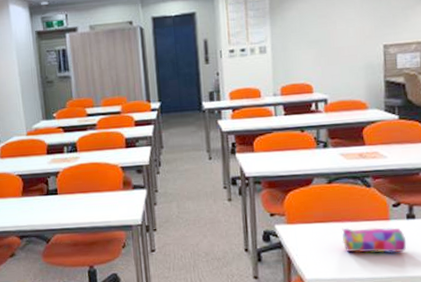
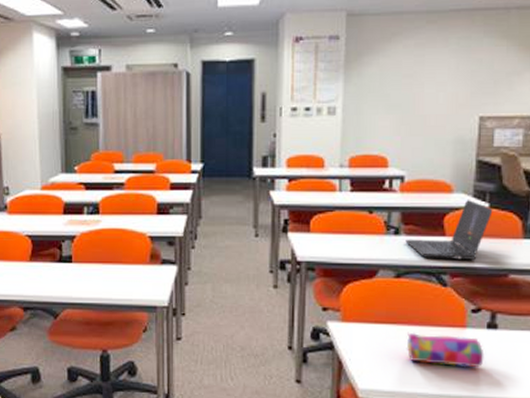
laptop computer: none [333,114,402,166] -> present [405,200,493,260]

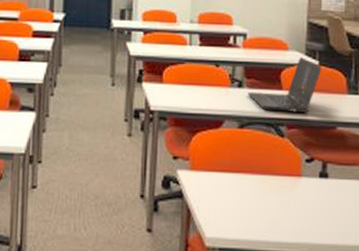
pencil case: present [406,332,484,368] -> none [249,180,318,215]

